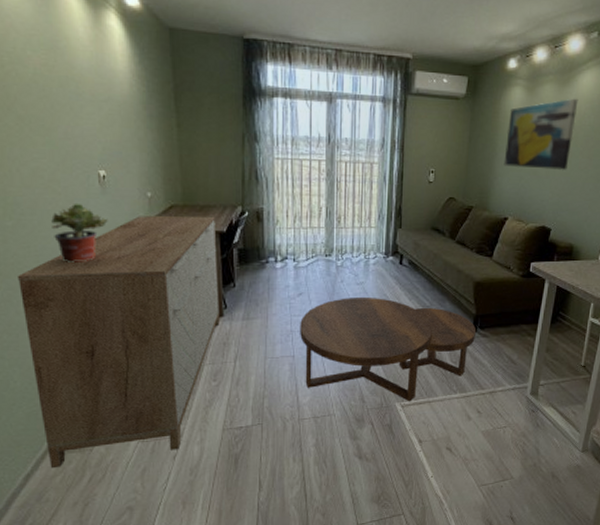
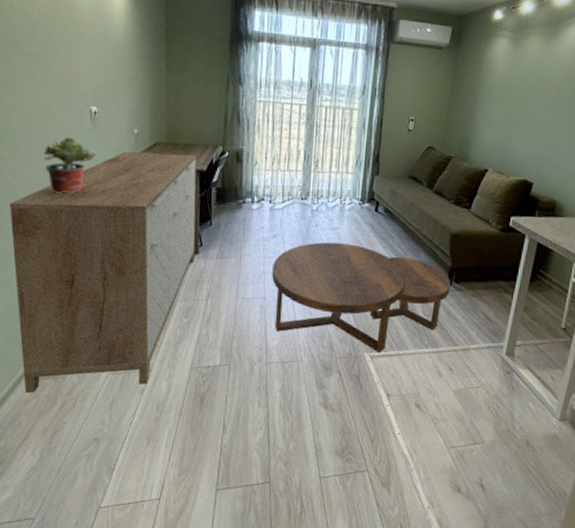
wall art: present [503,98,579,171] -> none [485,51,566,125]

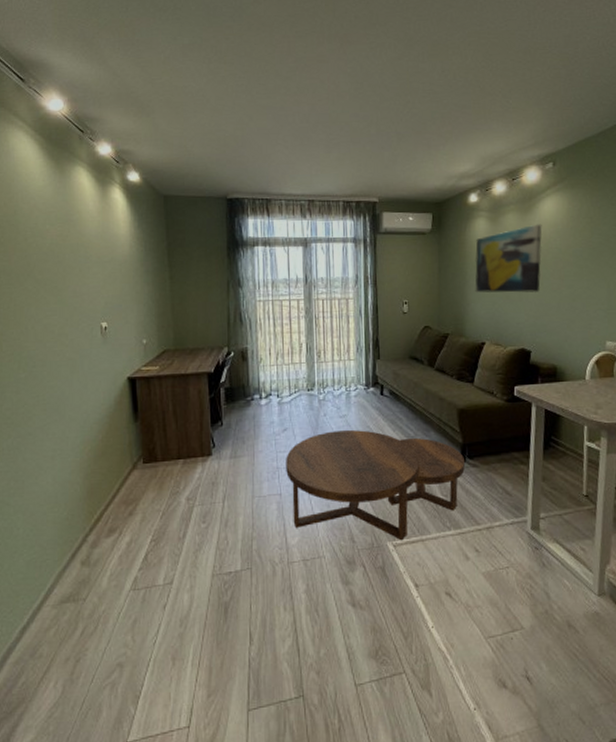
sideboard: present [10,151,197,394] -> none [27,358,208,620]
potted plant: present [44,136,96,194] -> none [59,353,108,409]
wall art: none [485,51,566,125] -> present [475,224,542,293]

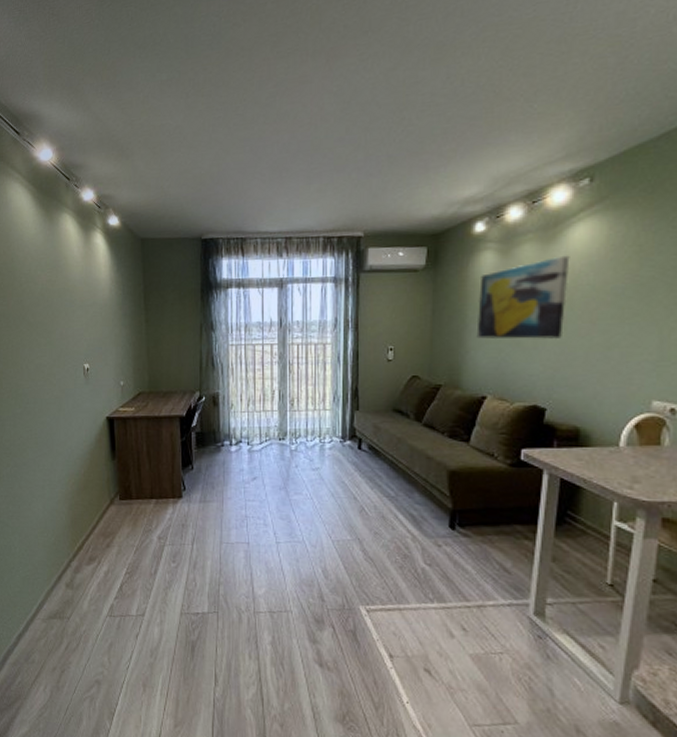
coffee table: present [286,429,465,541] -> none [255,483,453,607]

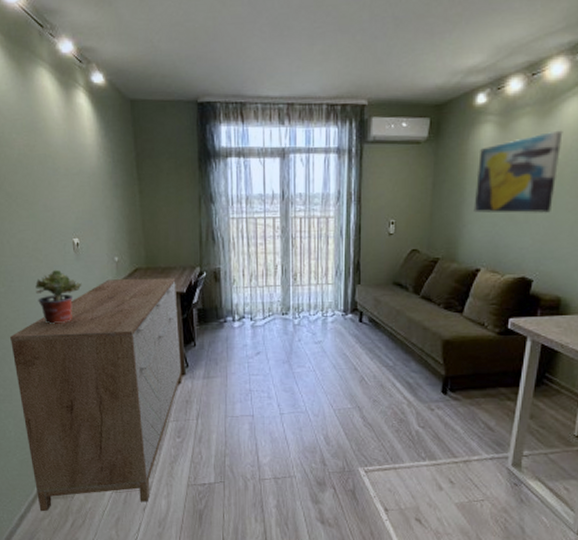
sideboard: none [22,401,179,632] -> present [10,277,182,512]
potted plant: none [48,392,89,444] -> present [35,269,82,324]

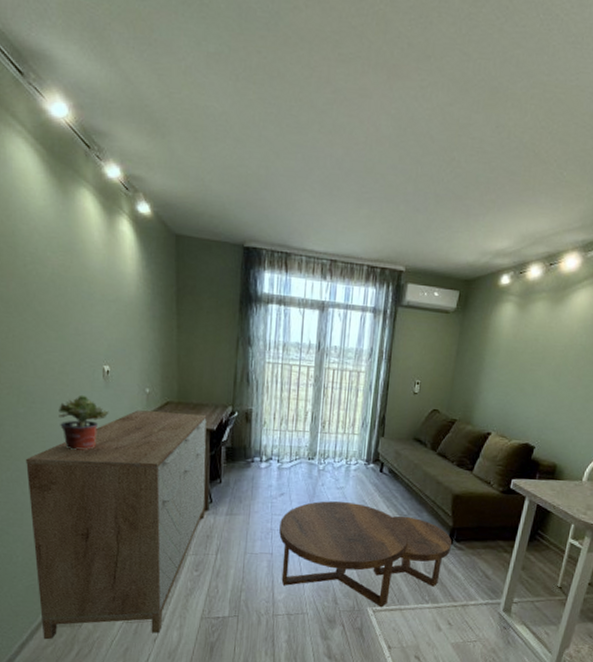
coffee table: none [258,356,445,468] -> present [279,501,452,608]
wall art: present [473,130,563,214] -> none [490,316,571,390]

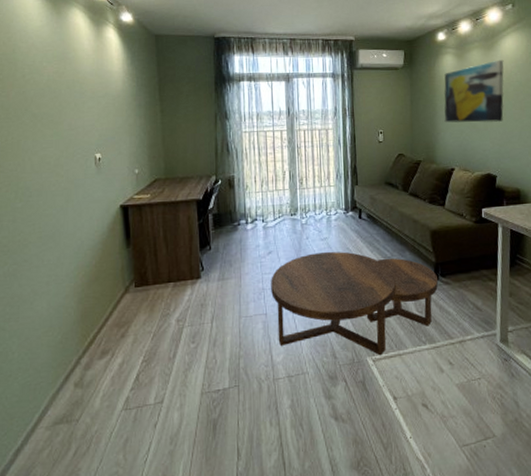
sideboard: present [26,410,207,640] -> none [23,186,198,442]
potted plant: present [59,394,109,450] -> none [54,183,101,236]
wall art: none [490,316,571,390] -> present [443,59,504,123]

